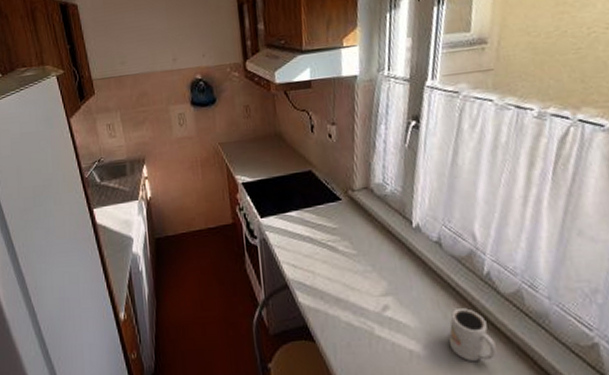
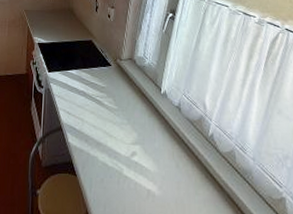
mug: present [448,308,497,362] -> none [177,160,212,204]

